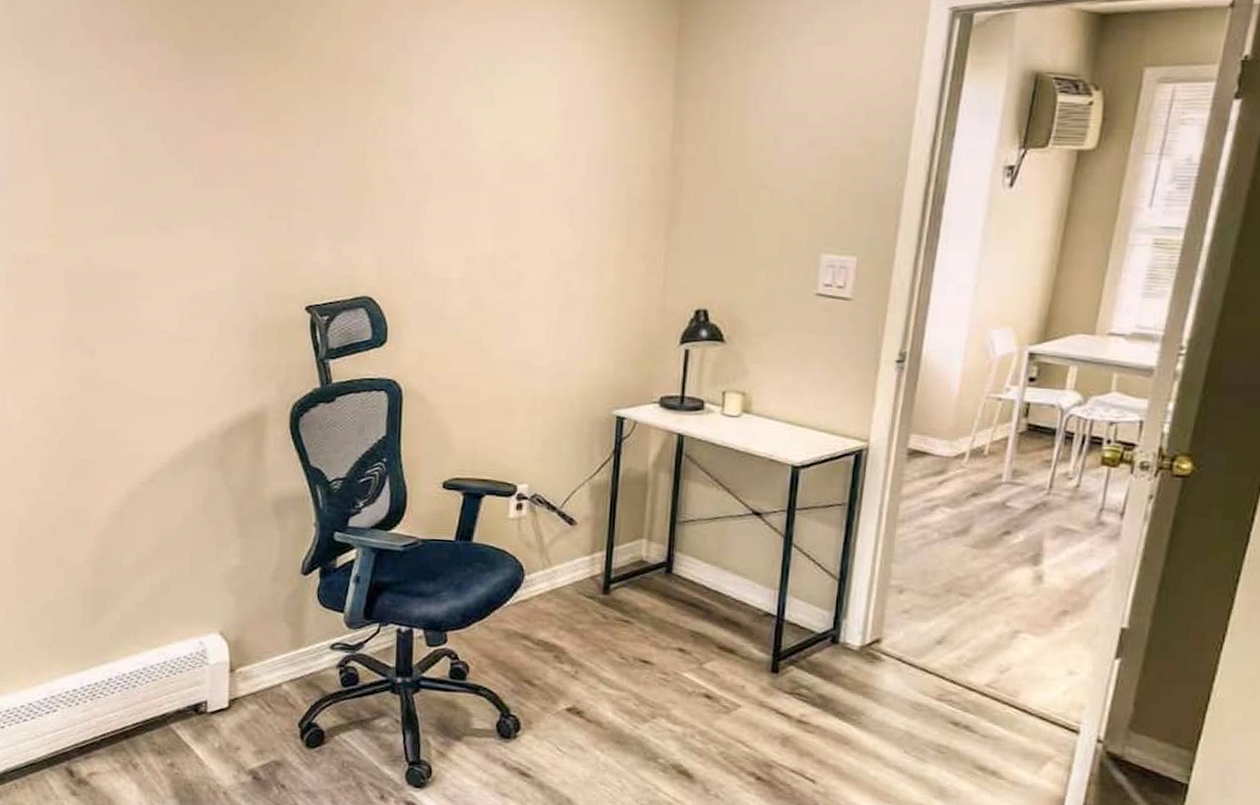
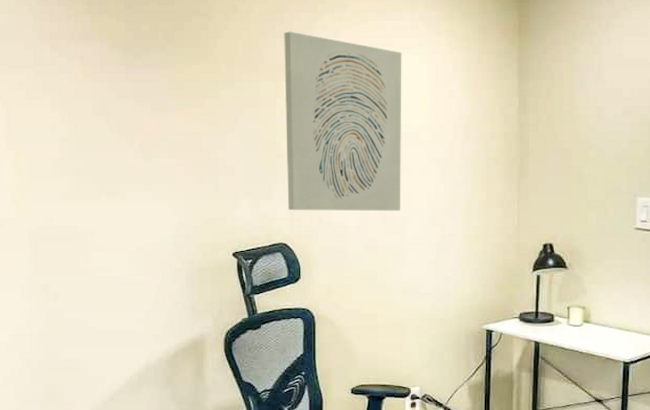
wall art: none [376,32,528,261] -> present [284,31,402,211]

